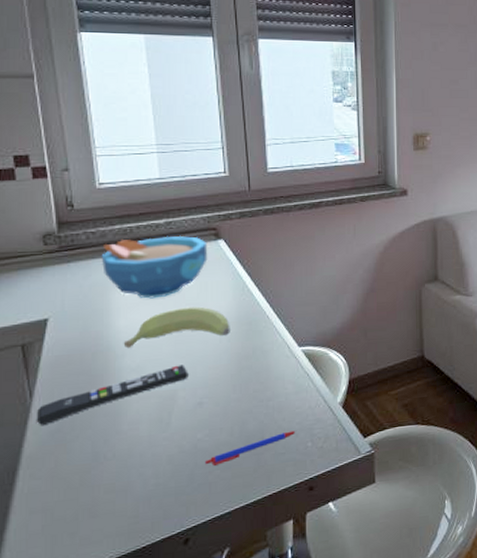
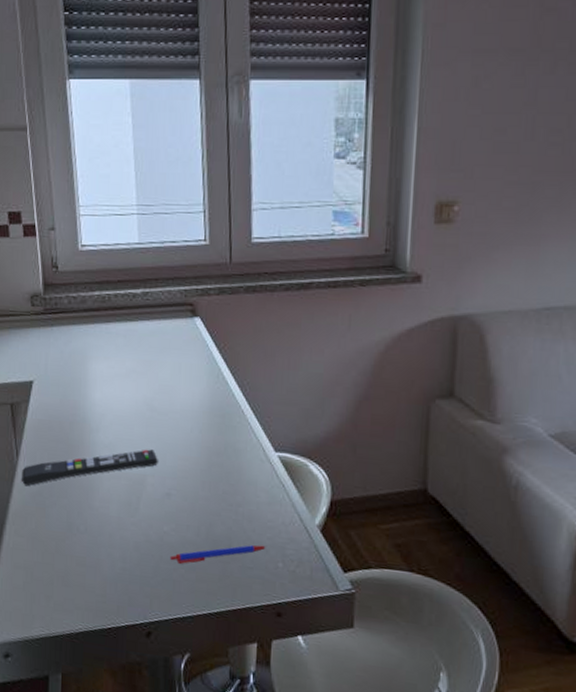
bowl: present [101,236,208,299] -> none [81,308,184,375]
banana: present [123,306,230,349] -> none [98,388,203,426]

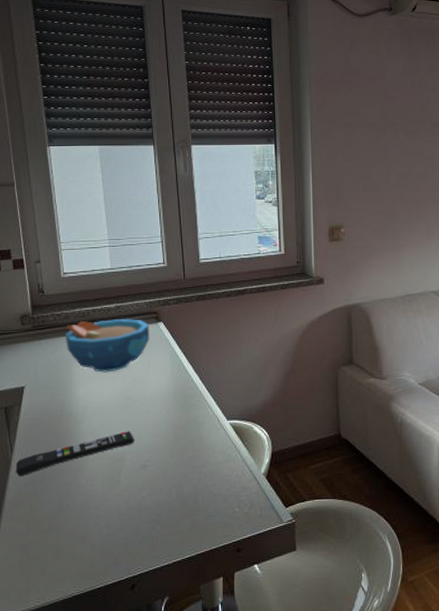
bowl: none [81,308,184,375] -> present [65,319,150,373]
pen: present [169,545,268,565] -> none [148,496,226,523]

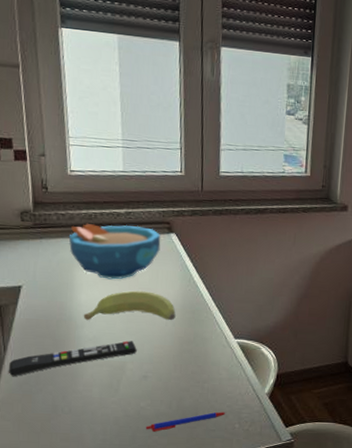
banana: none [82,381,169,415] -> present [83,290,176,321]
pen: none [148,496,226,523] -> present [145,412,227,433]

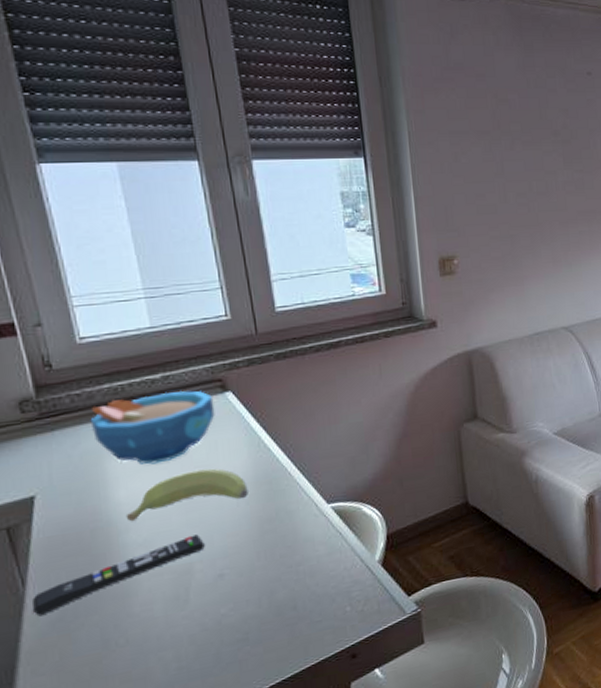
pen: present [145,412,227,433] -> none [231,595,334,643]

